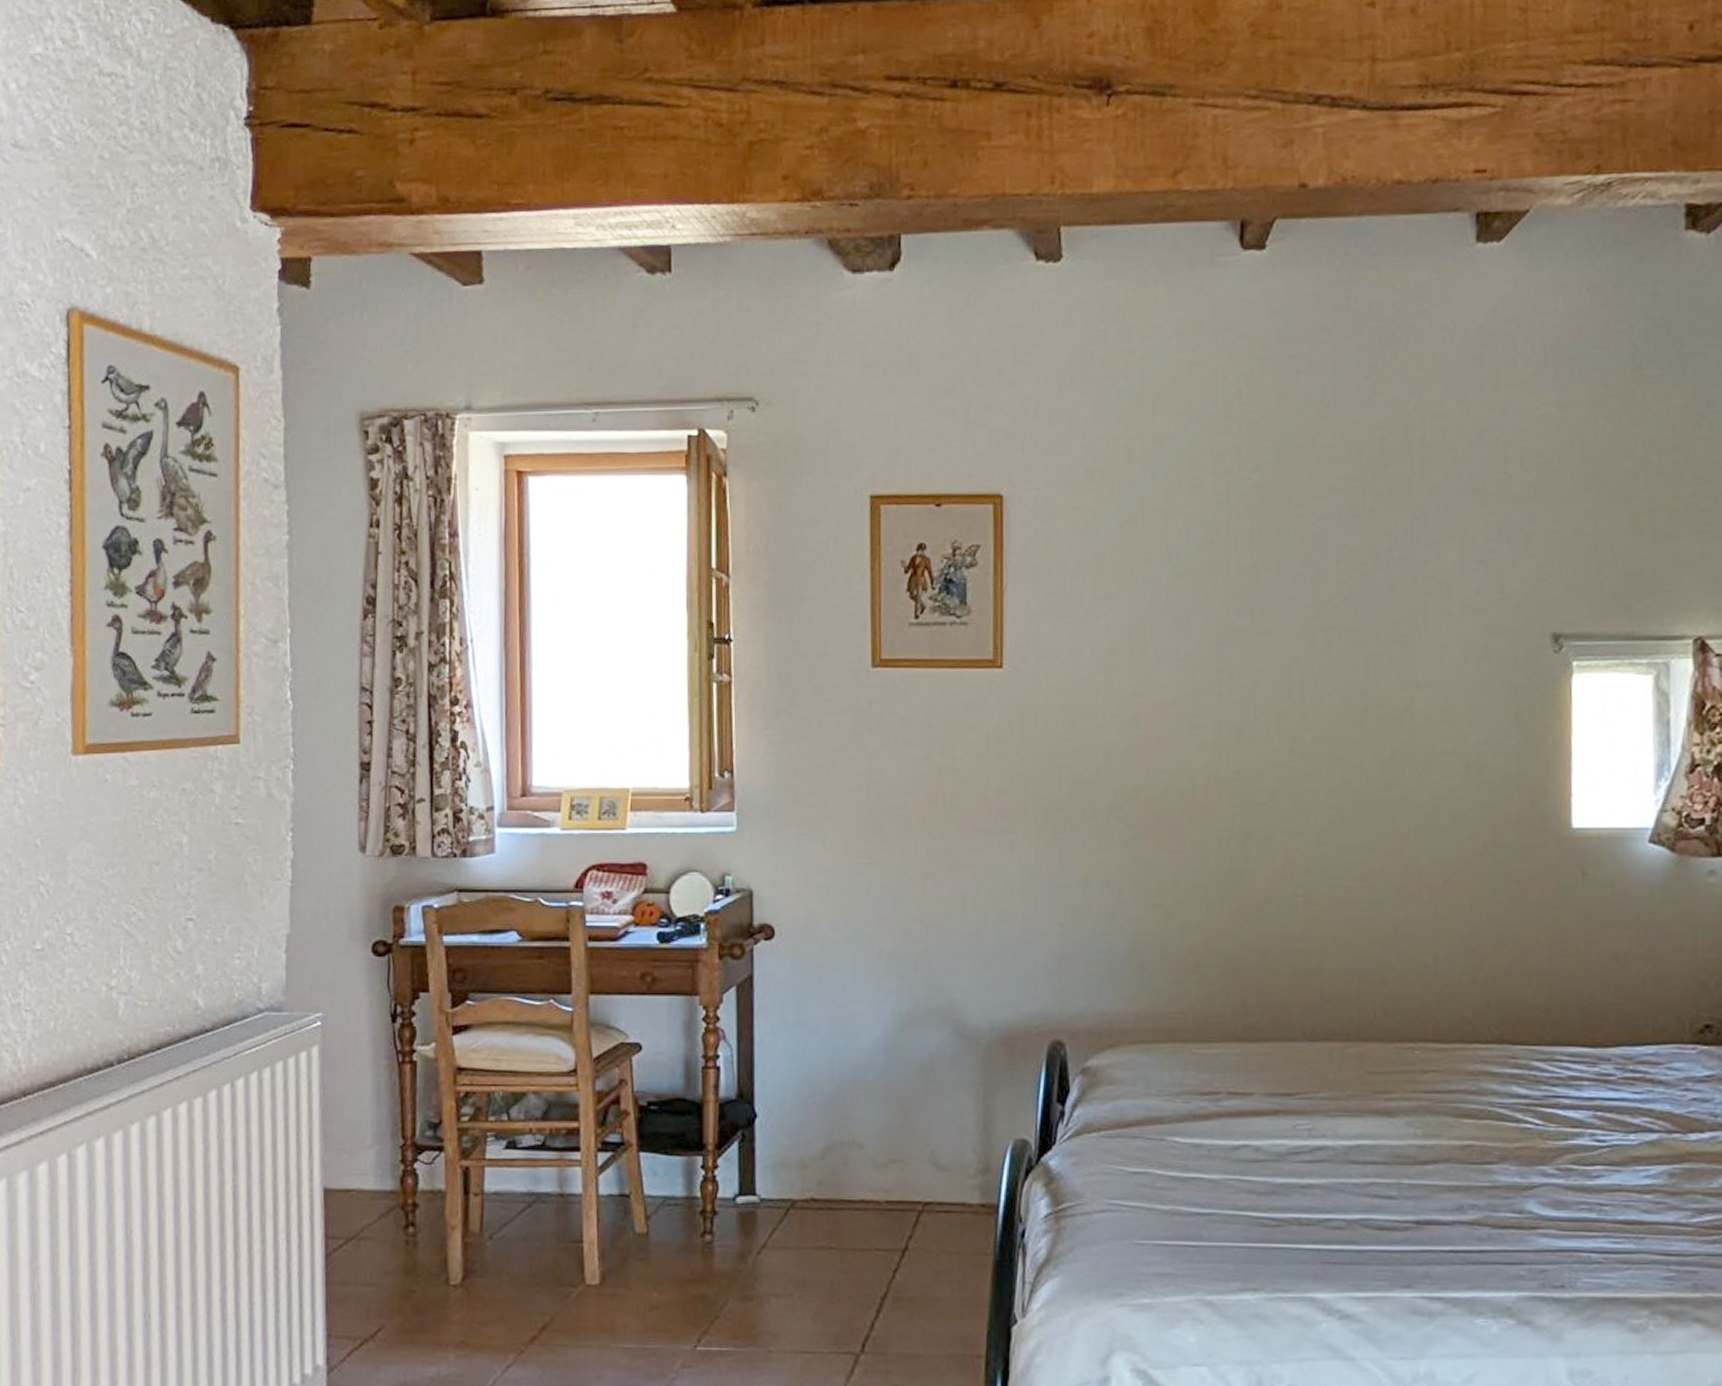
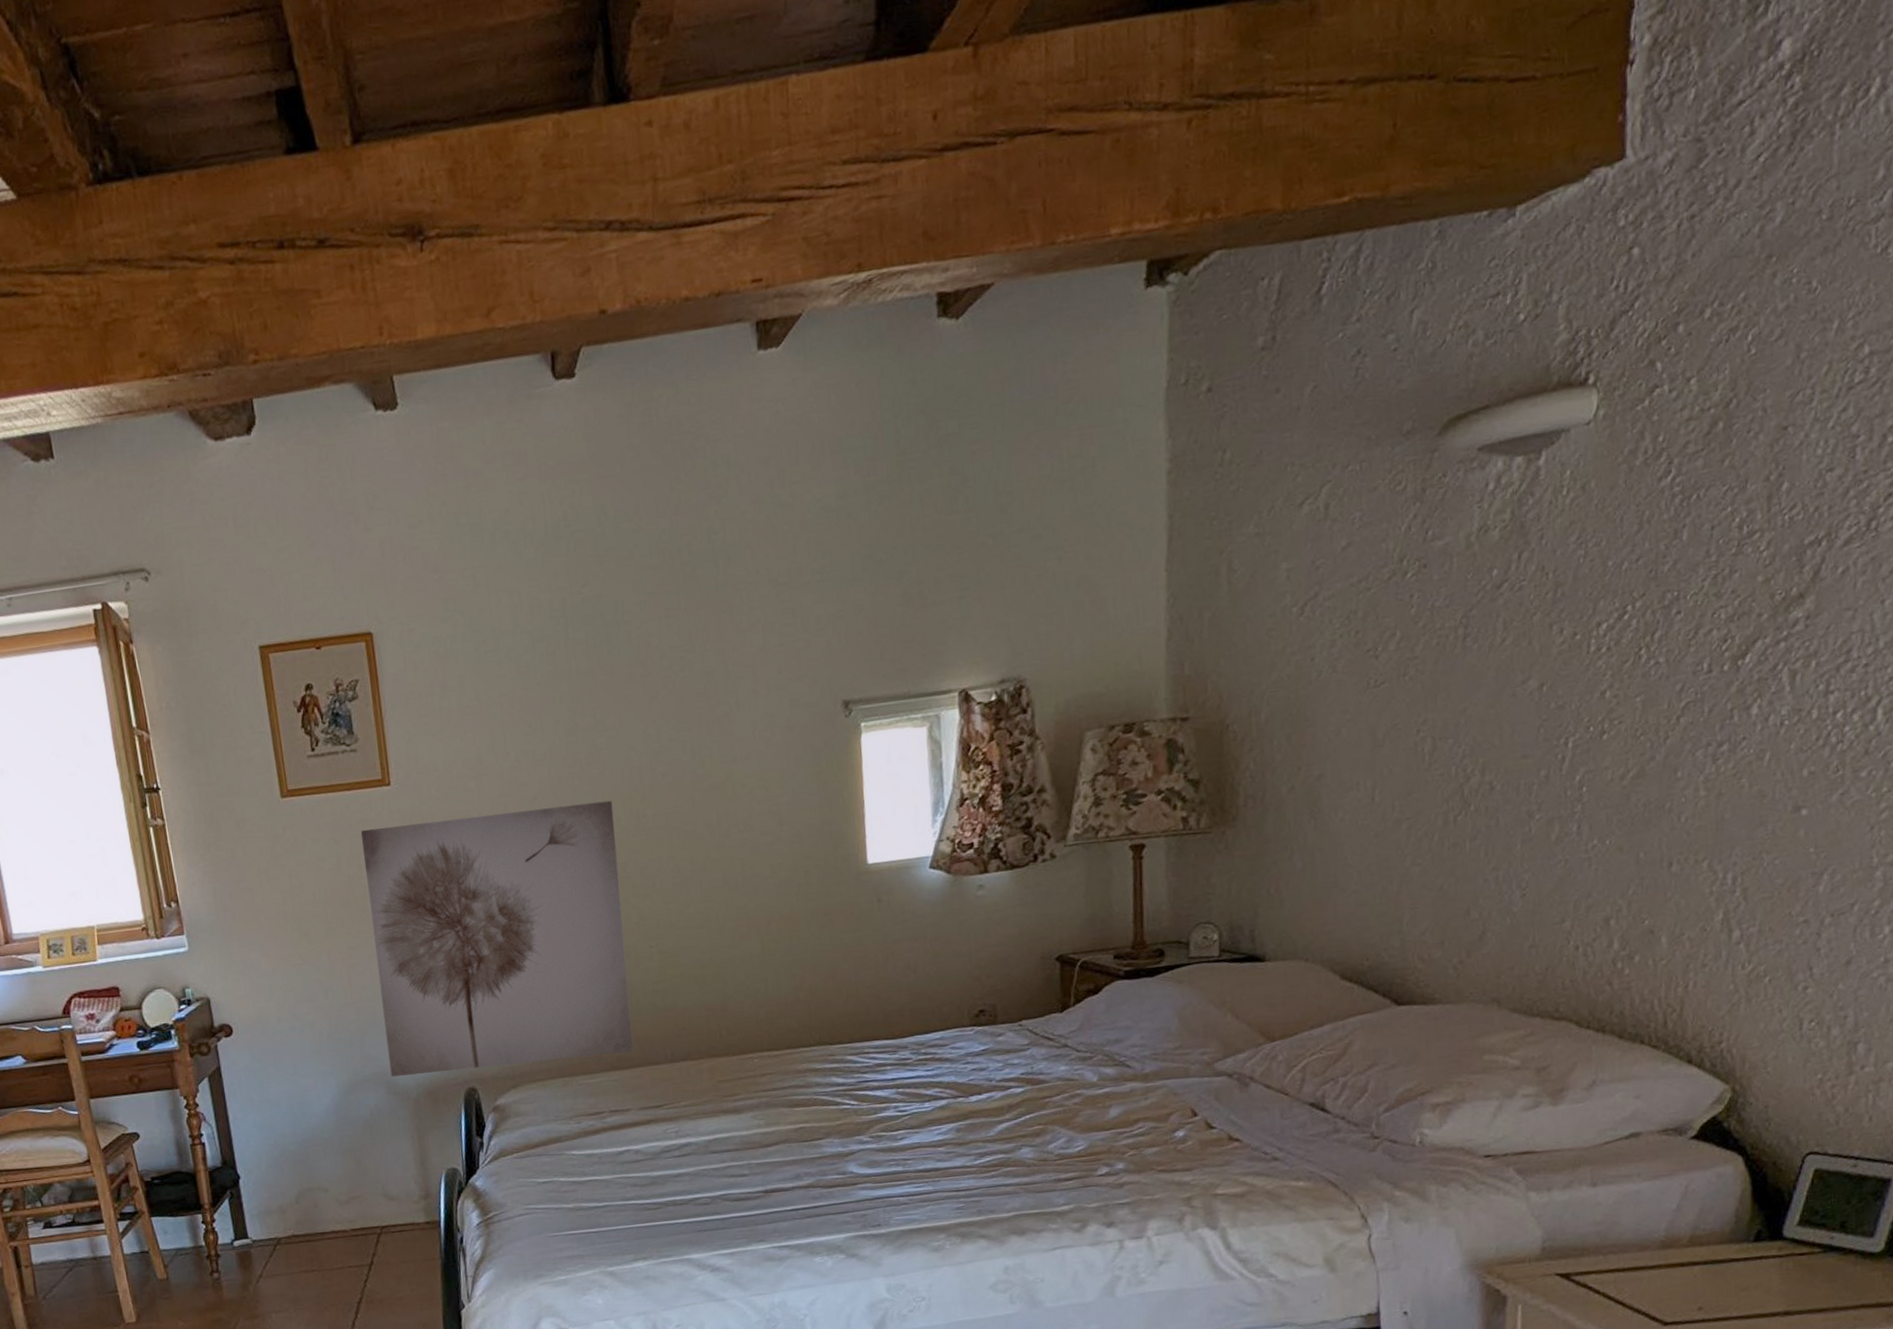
wall art: none [959,715,1266,1021] -> present [360,800,633,1077]

